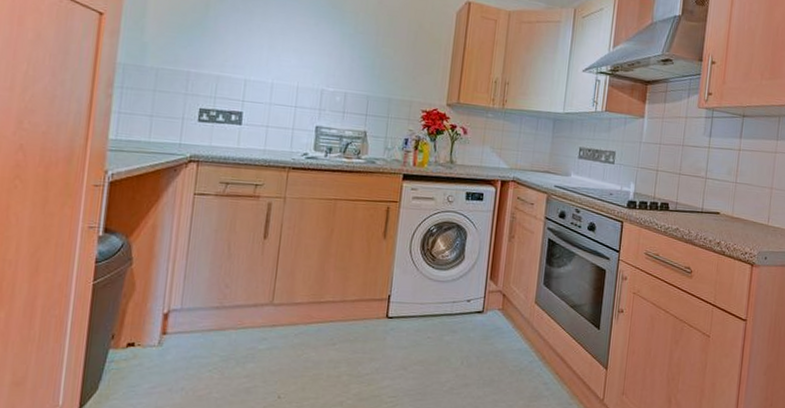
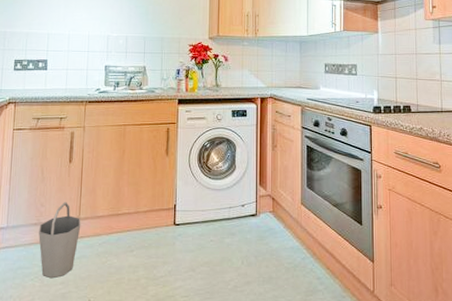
bucket: none [220,284,275,371] -> present [38,202,81,279]

